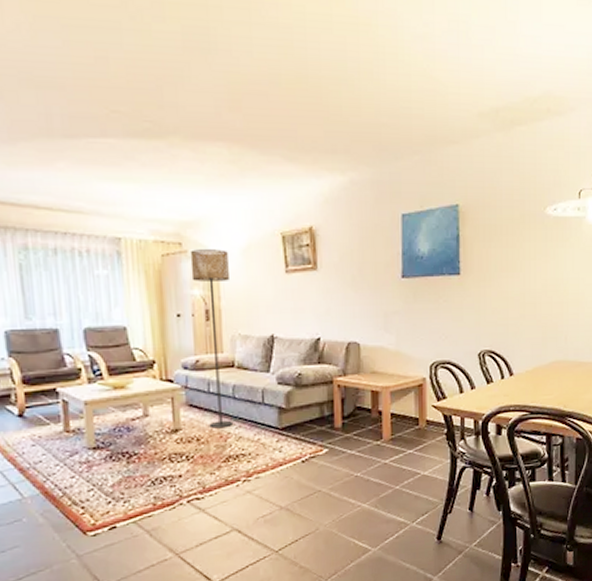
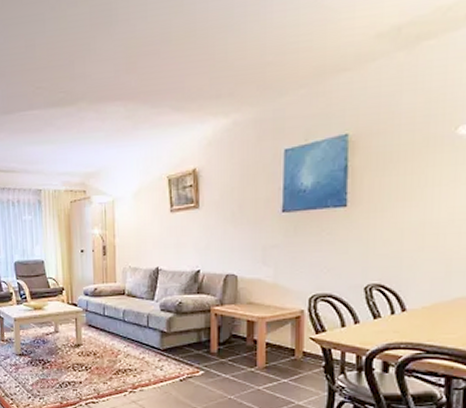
floor lamp: present [190,249,232,429] -> none [92,194,123,346]

